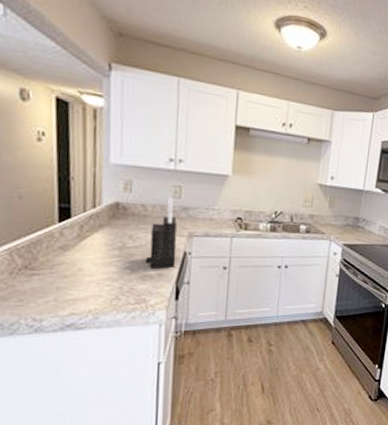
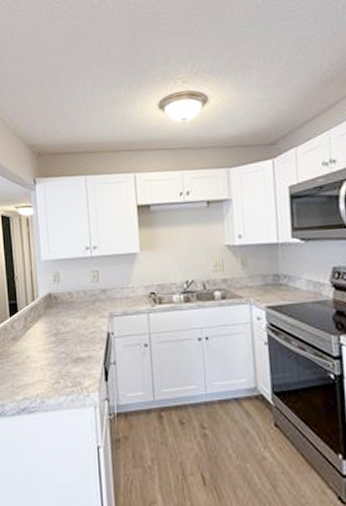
knife block: present [145,196,177,269] -> none [76,281,102,351]

